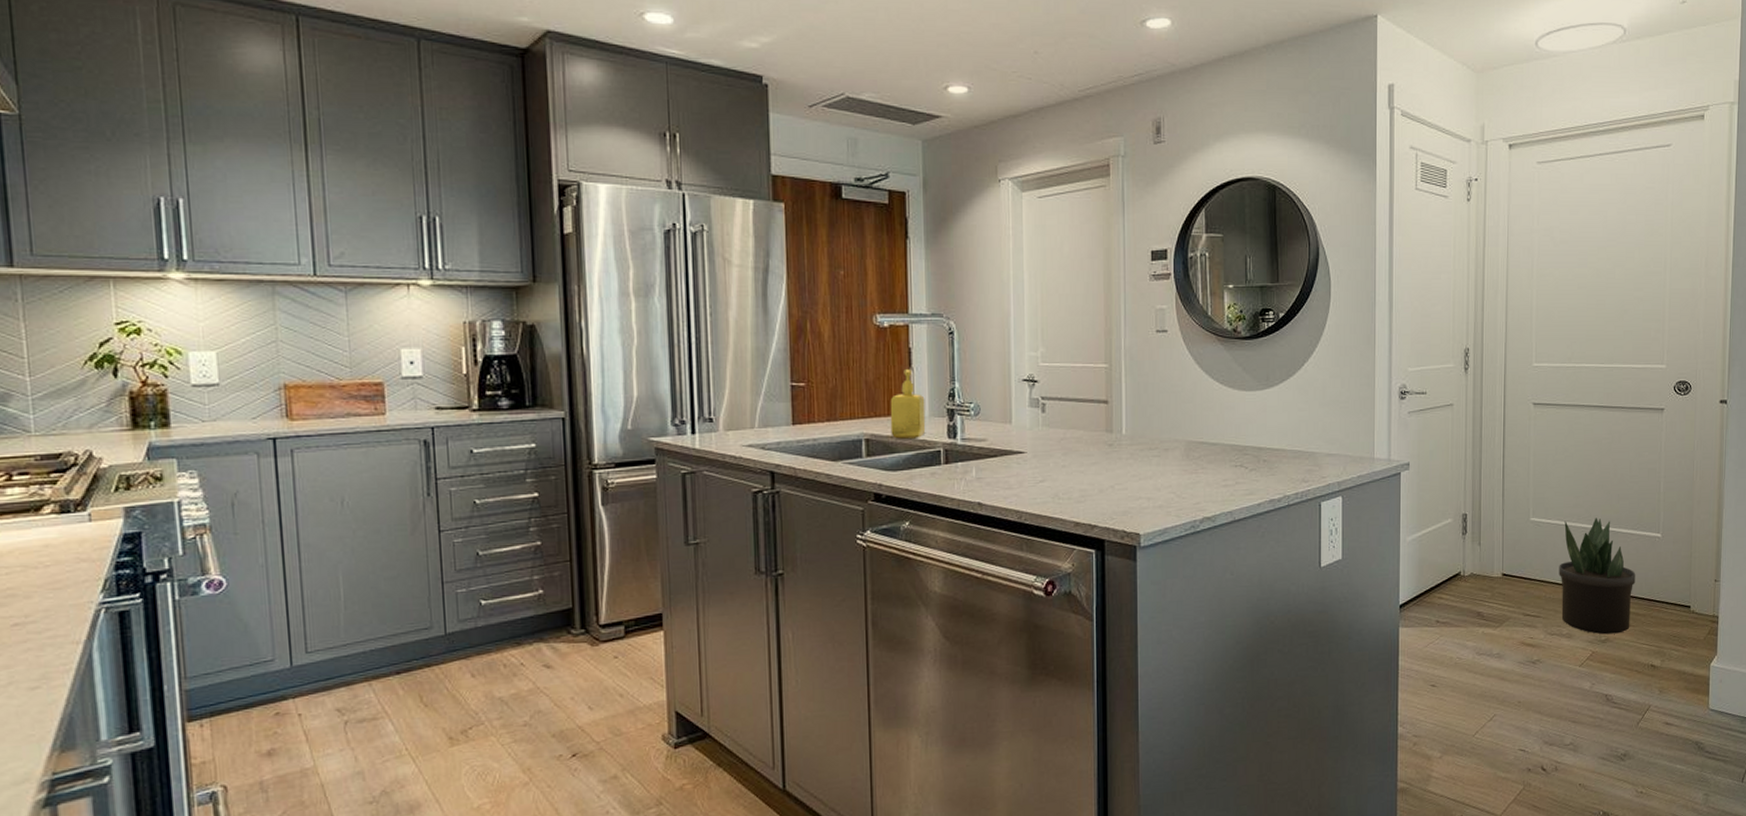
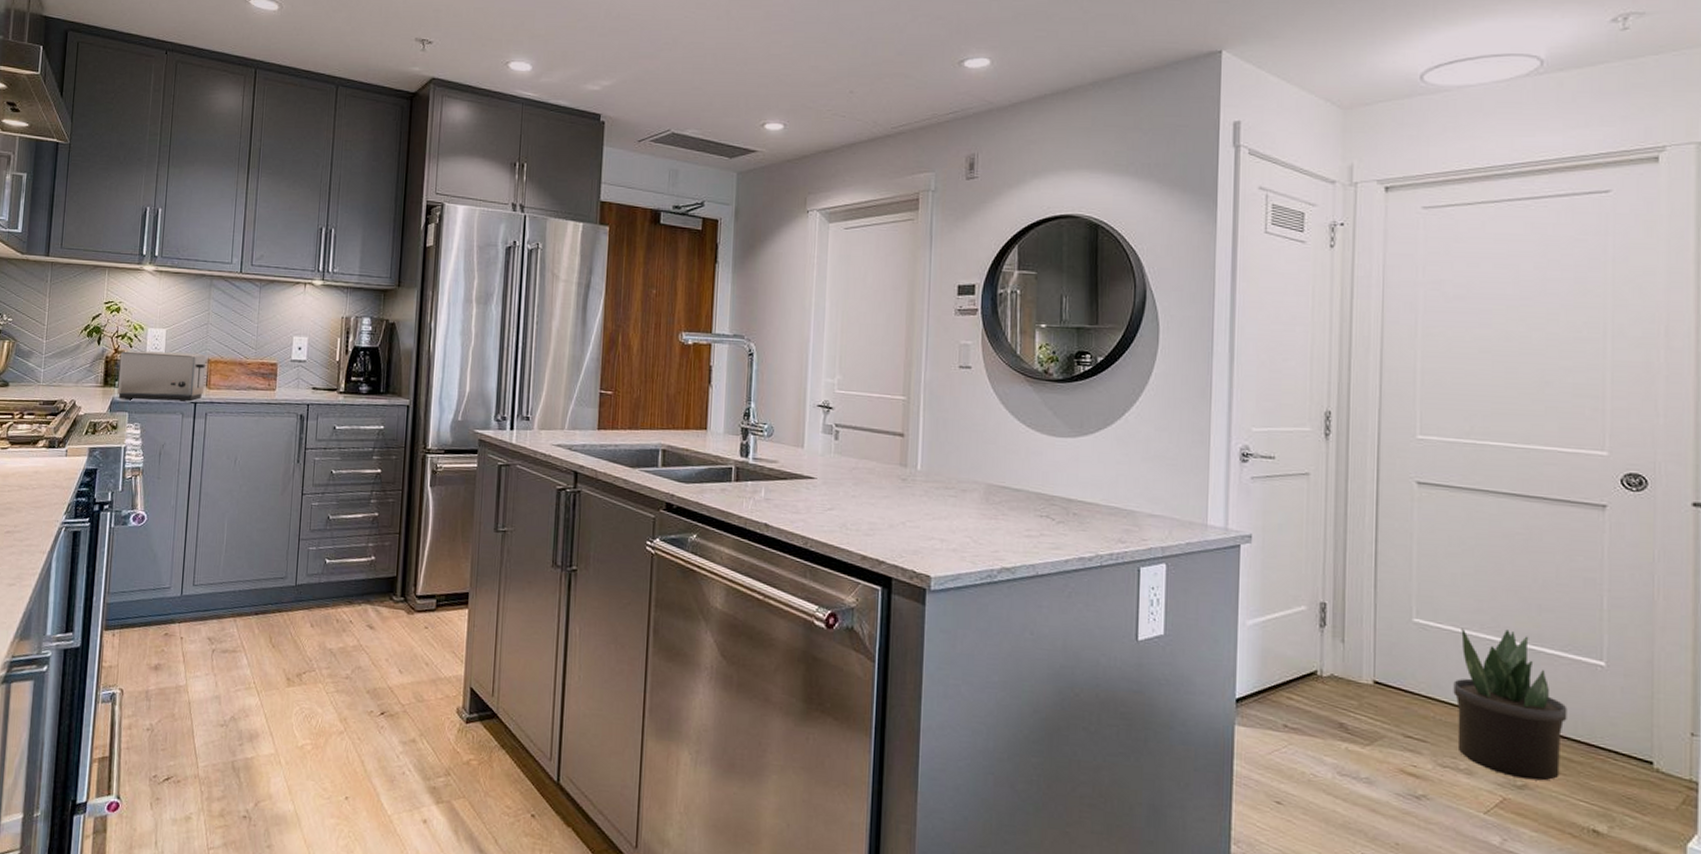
toaster: none [151,379,284,444] -> present [117,350,206,403]
soap dispenser: present [890,369,926,440] -> none [686,386,721,455]

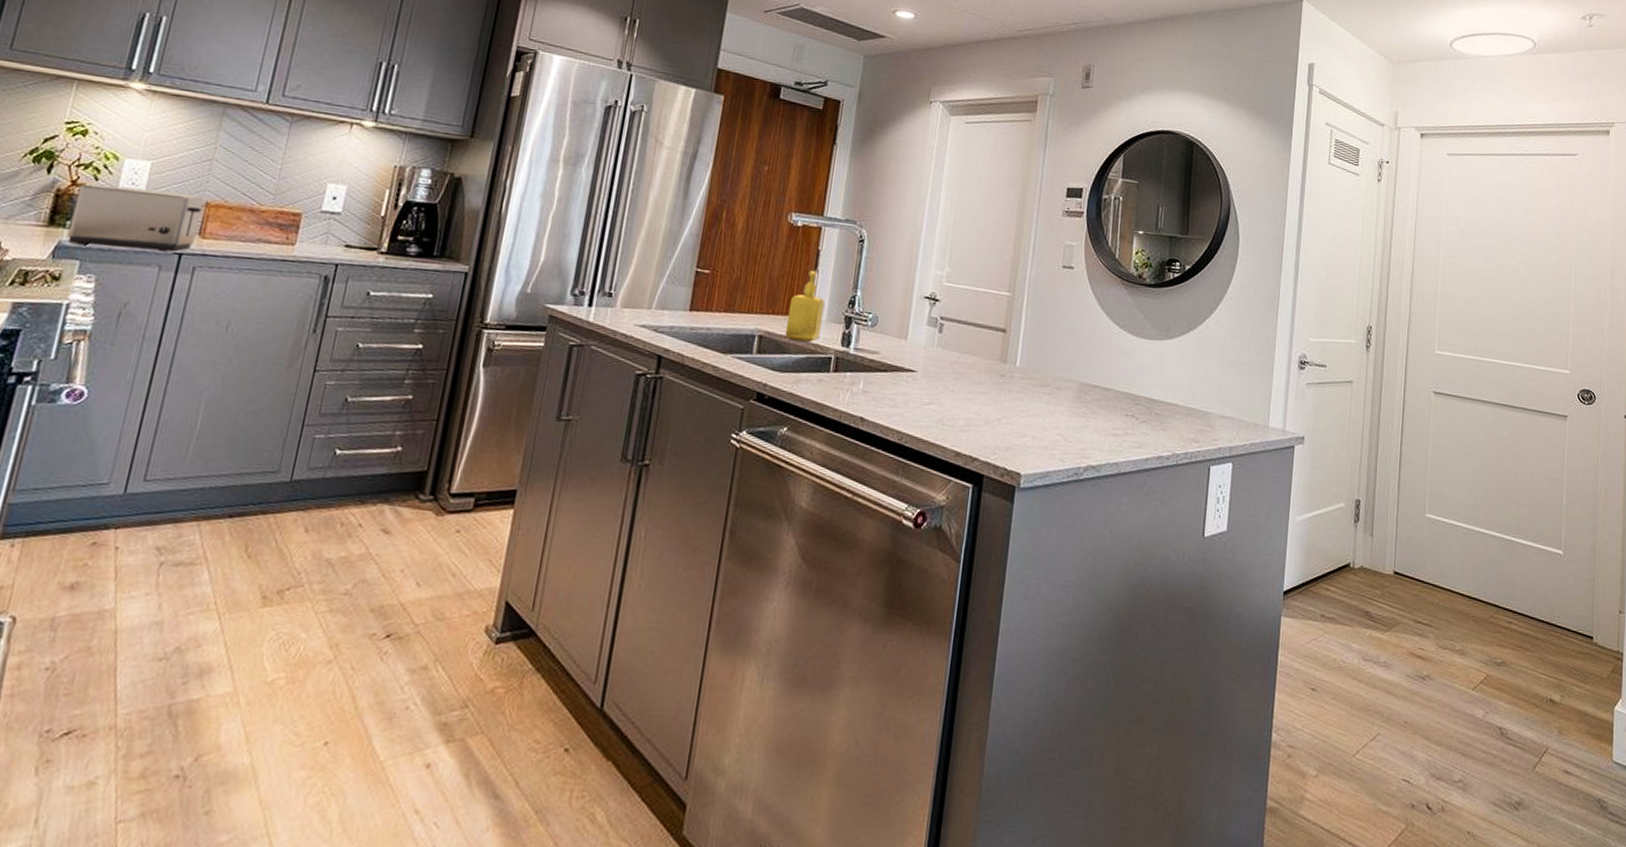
soap dispenser: none [686,386,721,455] -> present [785,270,825,343]
planter: present [1453,627,1567,781] -> none [1453,522,1535,658]

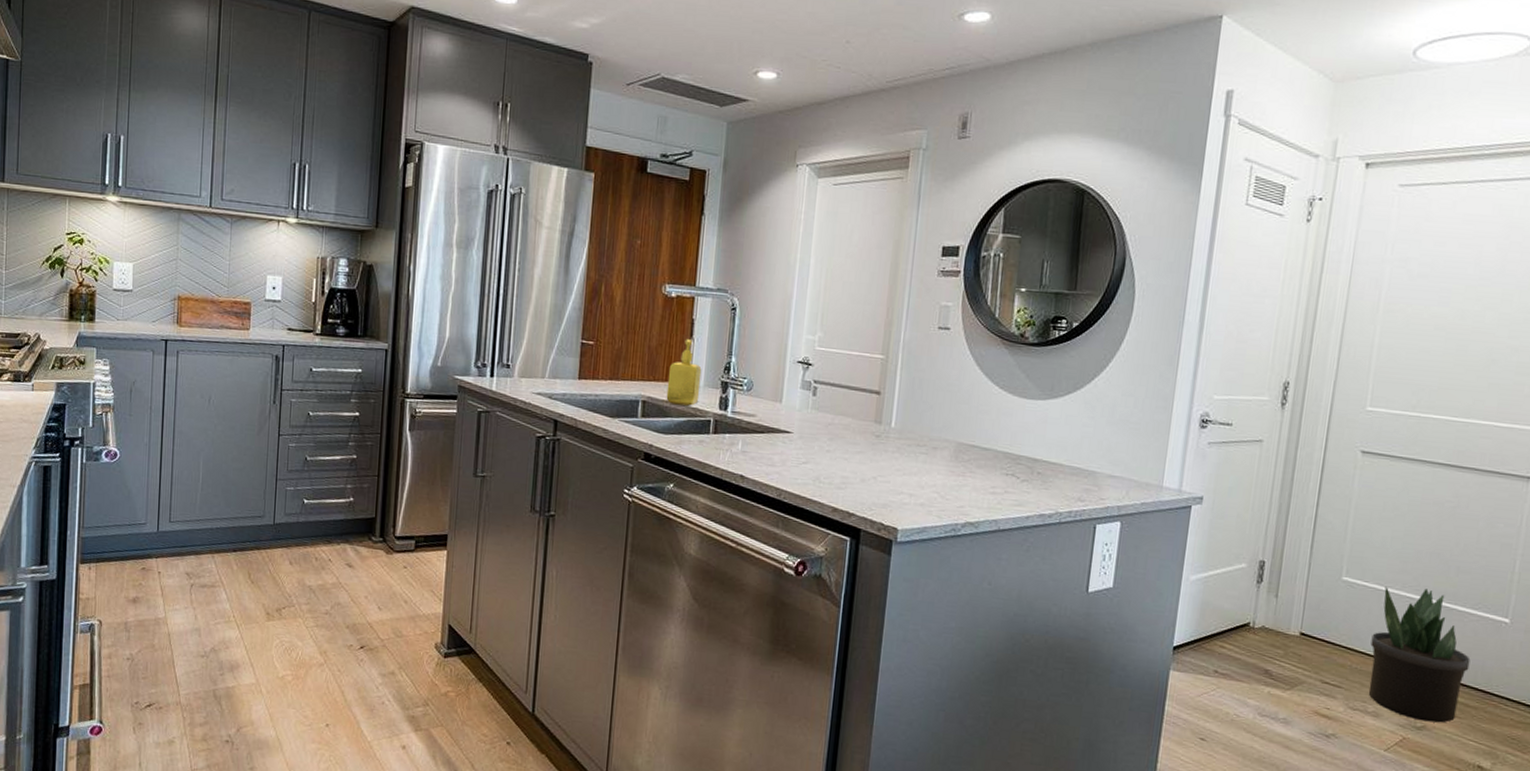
toaster: present [67,184,204,253] -> none [84,284,177,340]
planter: none [1453,522,1535,658] -> present [1368,586,1471,723]

